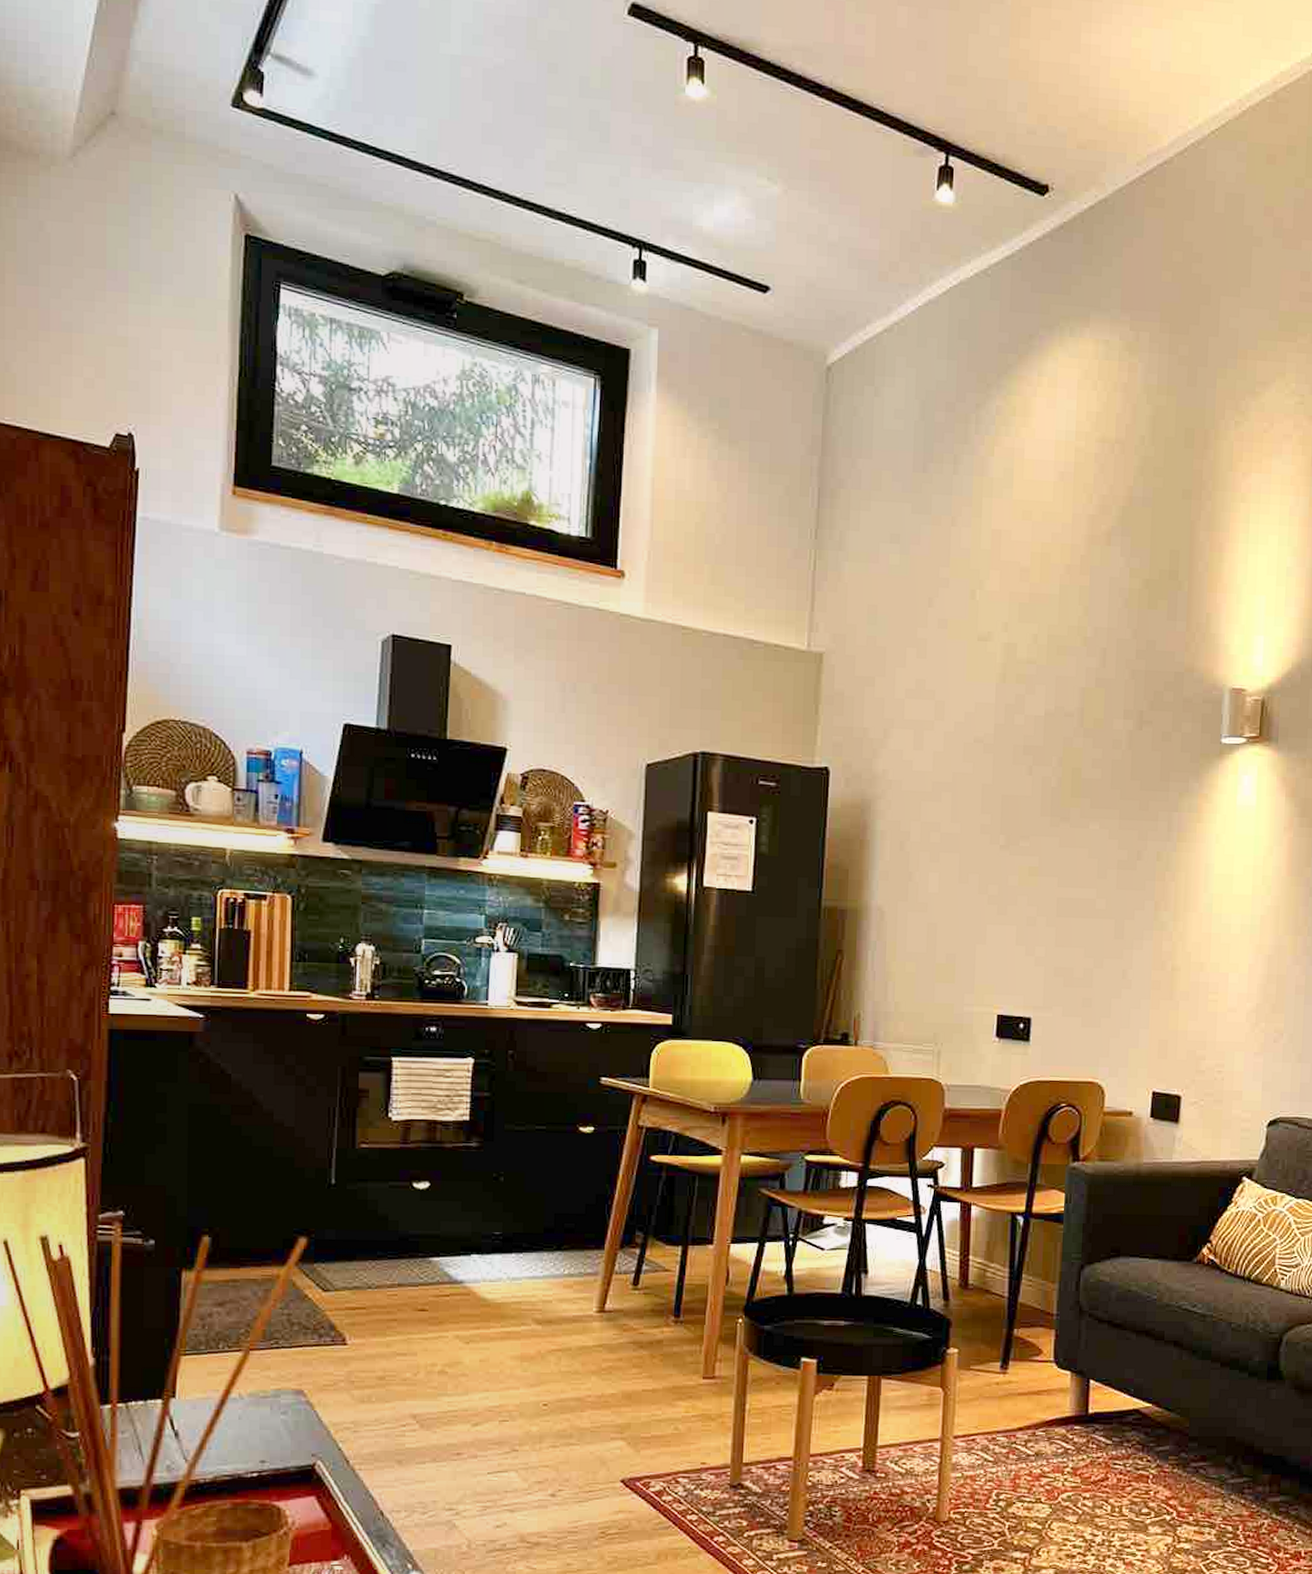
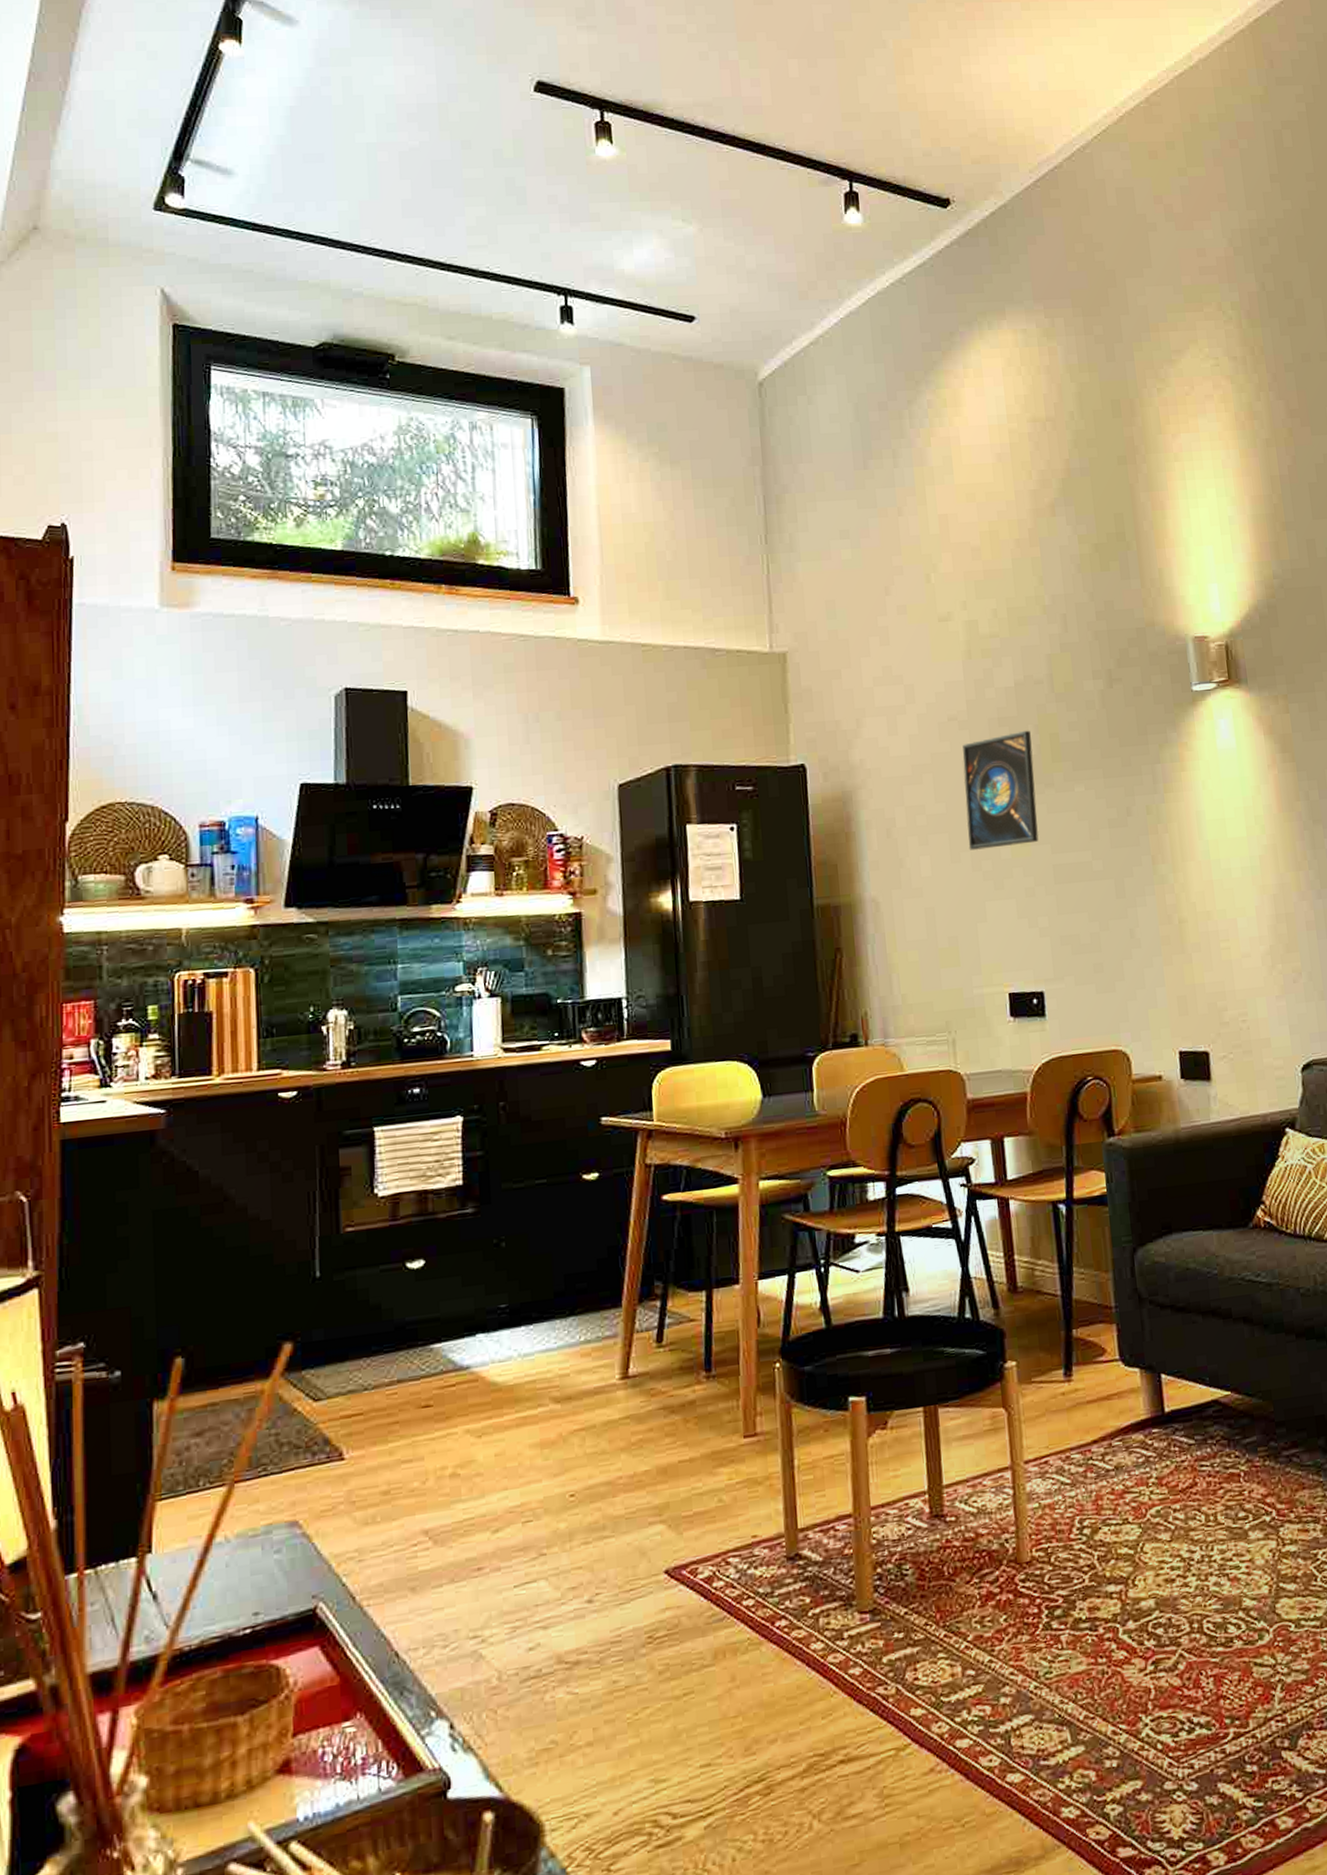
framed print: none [978,761,1054,874] -> present [962,730,1039,850]

